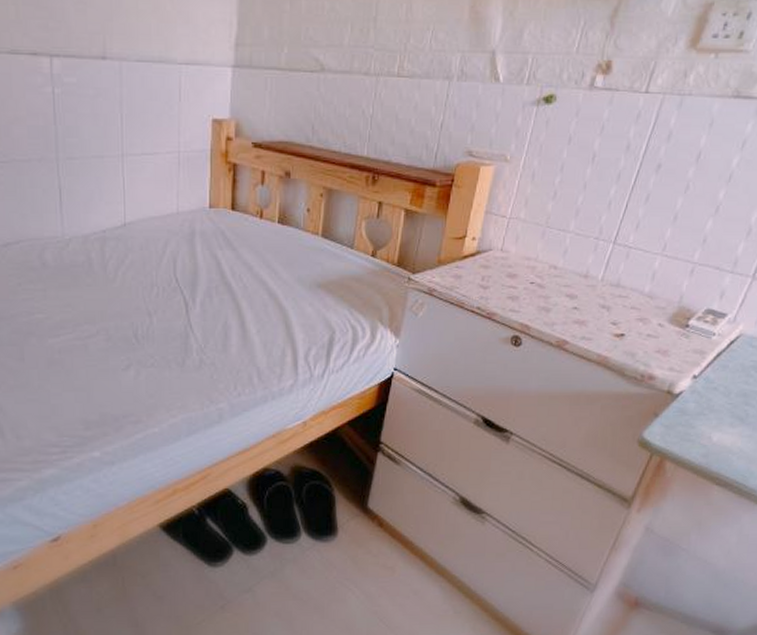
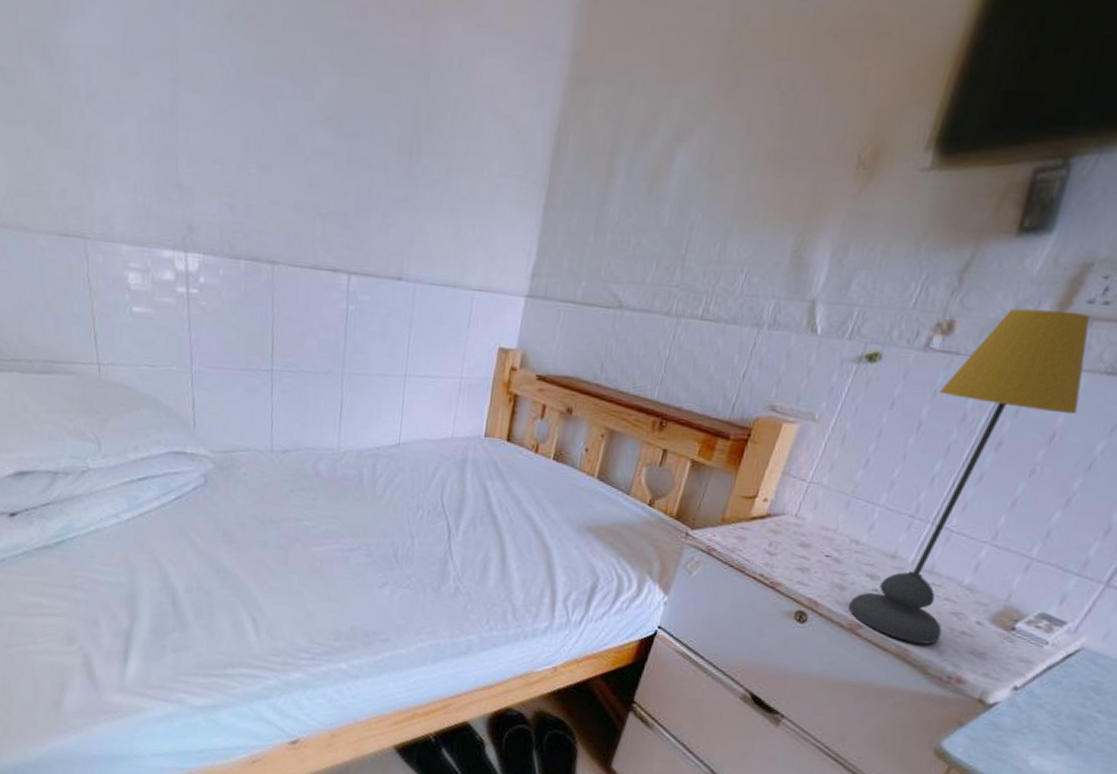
table lamp: none [554,45,717,350] -> present [847,308,1091,645]

